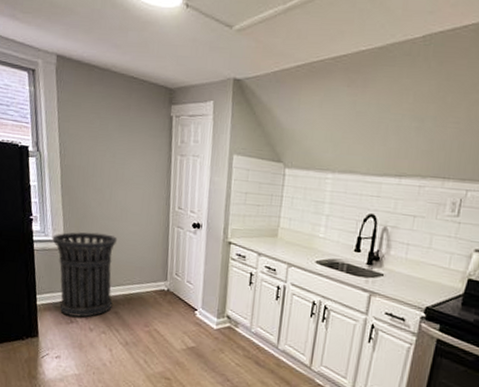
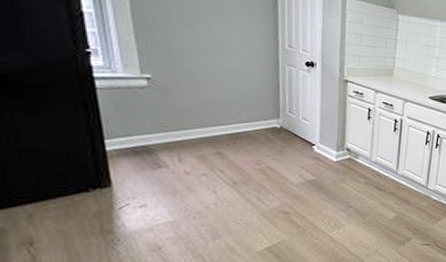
trash can: present [51,232,118,318] -> none [122,68,216,161]

